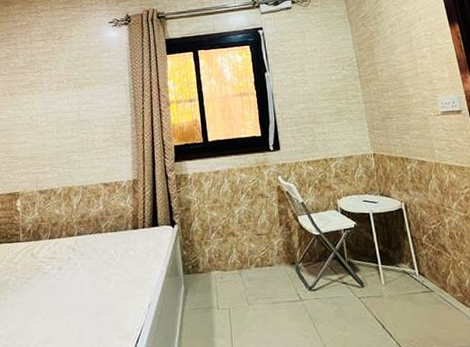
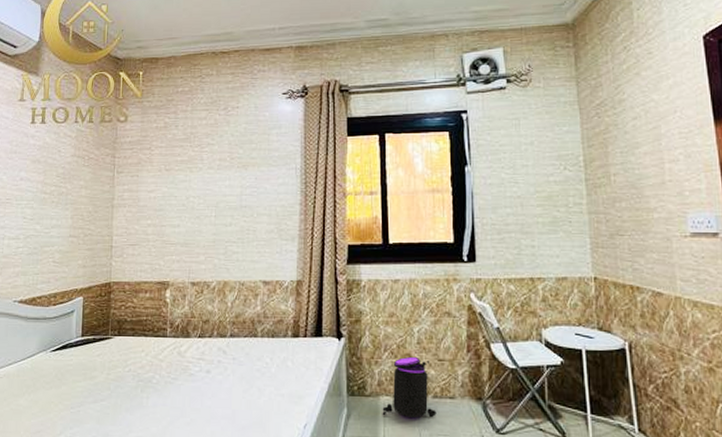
trash can: none [214,234,259,288] -> present [382,356,436,418]

